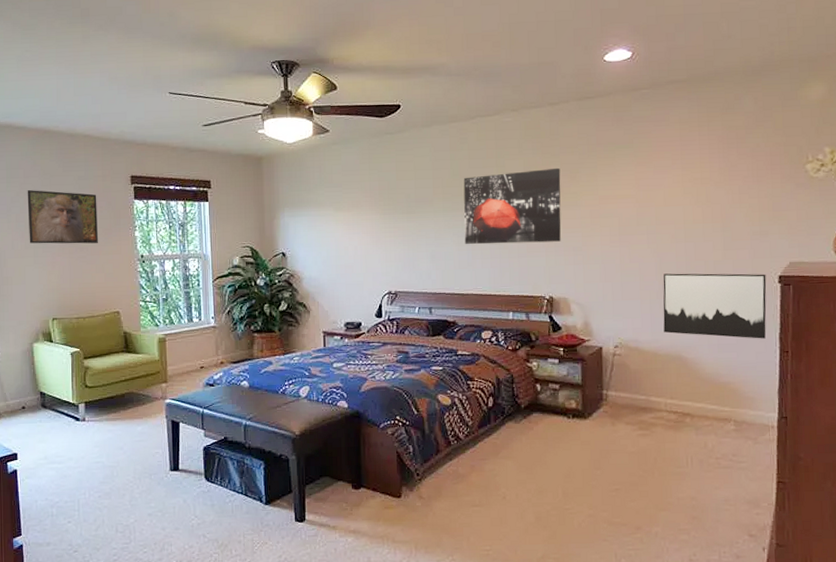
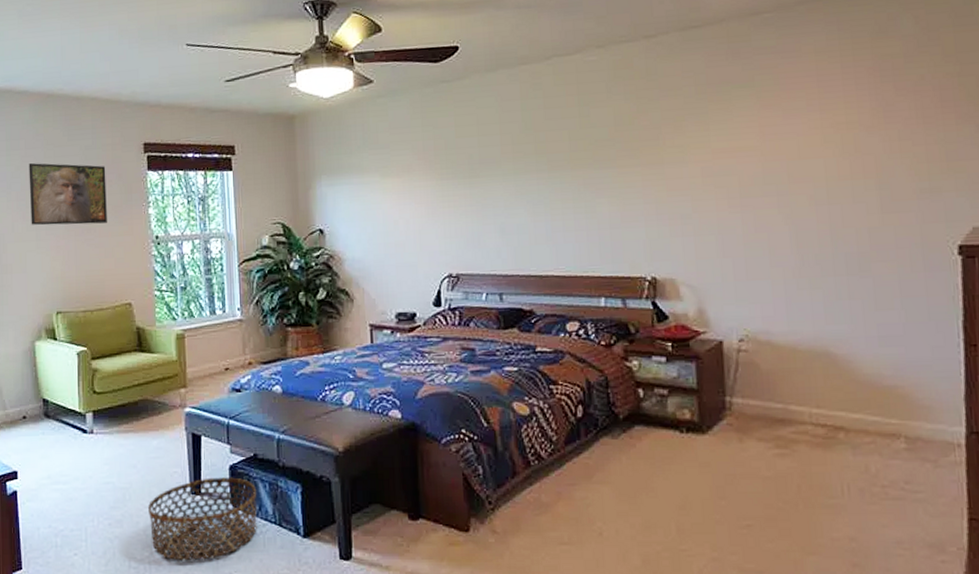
basket: none [132,456,227,526] -> present [147,477,257,561]
wall art: present [463,167,561,245] -> none [538,115,664,214]
wall art: present [663,273,767,339] -> none [800,243,945,329]

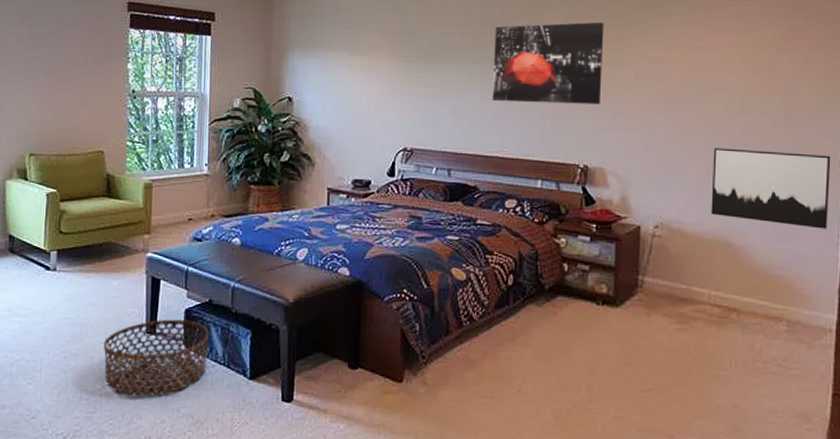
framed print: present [29,163,107,225] -> none [11,11,89,74]
wall art: none [538,115,664,214] -> present [492,22,604,104]
wall art: none [800,243,945,329] -> present [711,148,831,229]

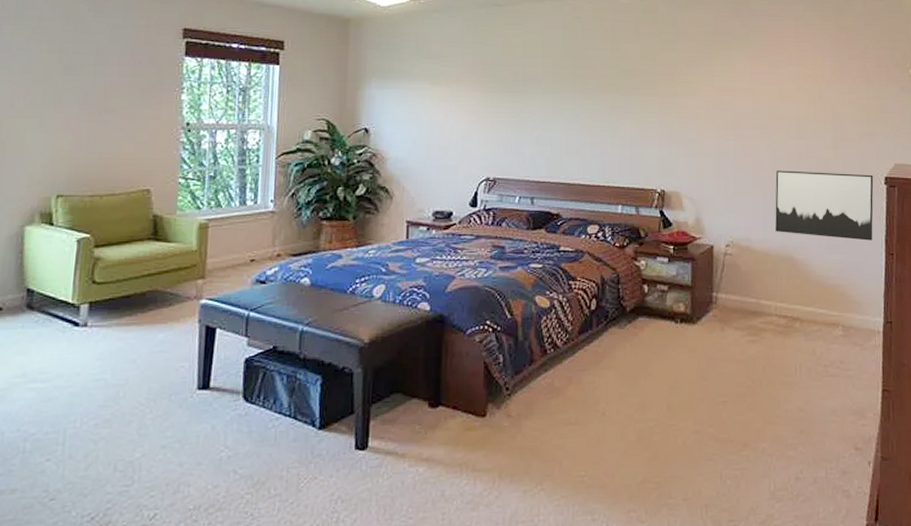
basket: present [103,319,209,396] -> none [144,370,273,461]
wall art: present [492,22,604,104] -> none [573,55,677,132]

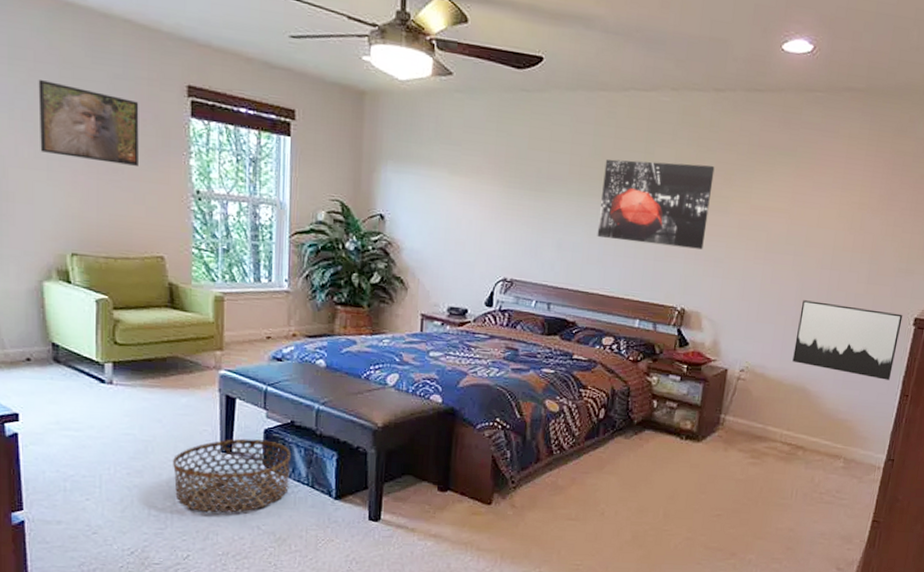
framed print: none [36,36,136,105] -> present [38,80,139,166]
basket: none [144,370,273,461] -> present [172,438,292,513]
wall art: none [573,55,677,132] -> present [597,159,715,250]

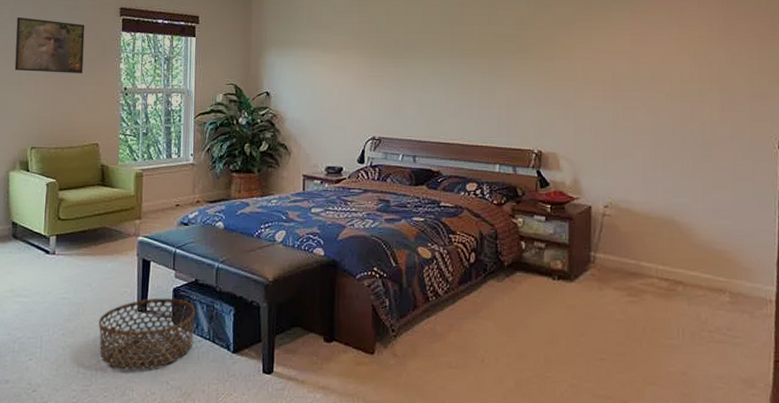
wall art: present [597,159,715,250] -> none [452,19,554,95]
wall art: present [792,300,903,380] -> none [656,133,766,207]

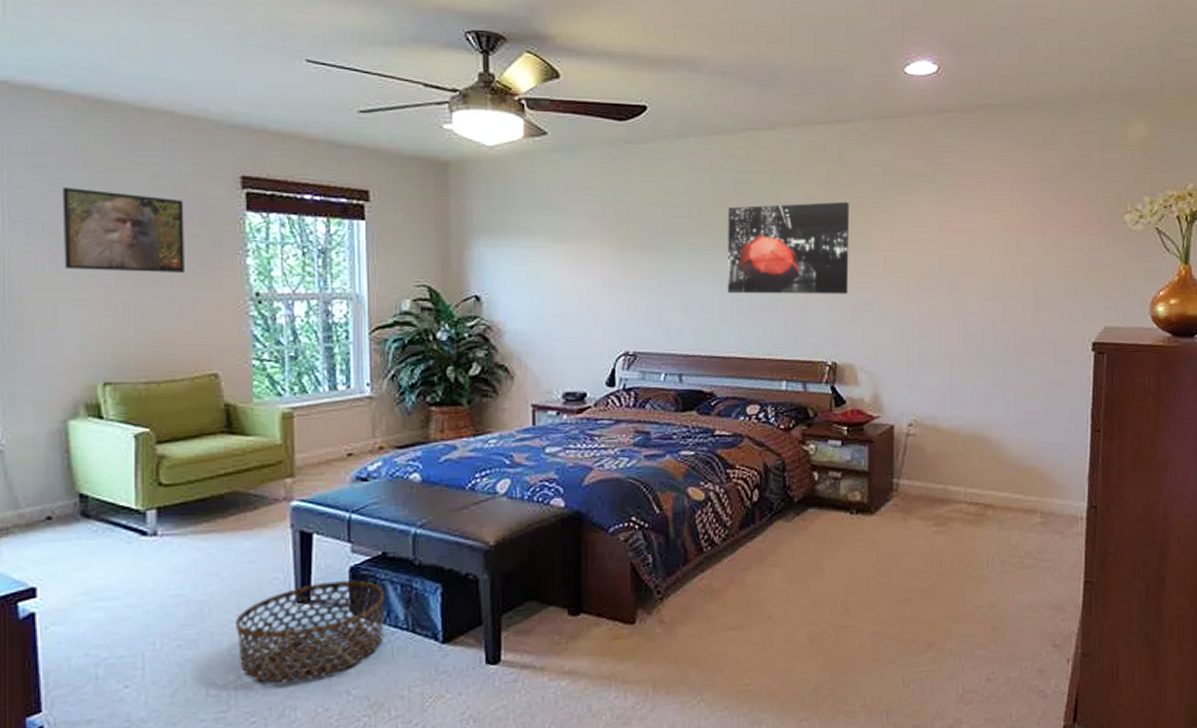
wall art: none [452,19,554,95] -> present [727,201,850,294]

